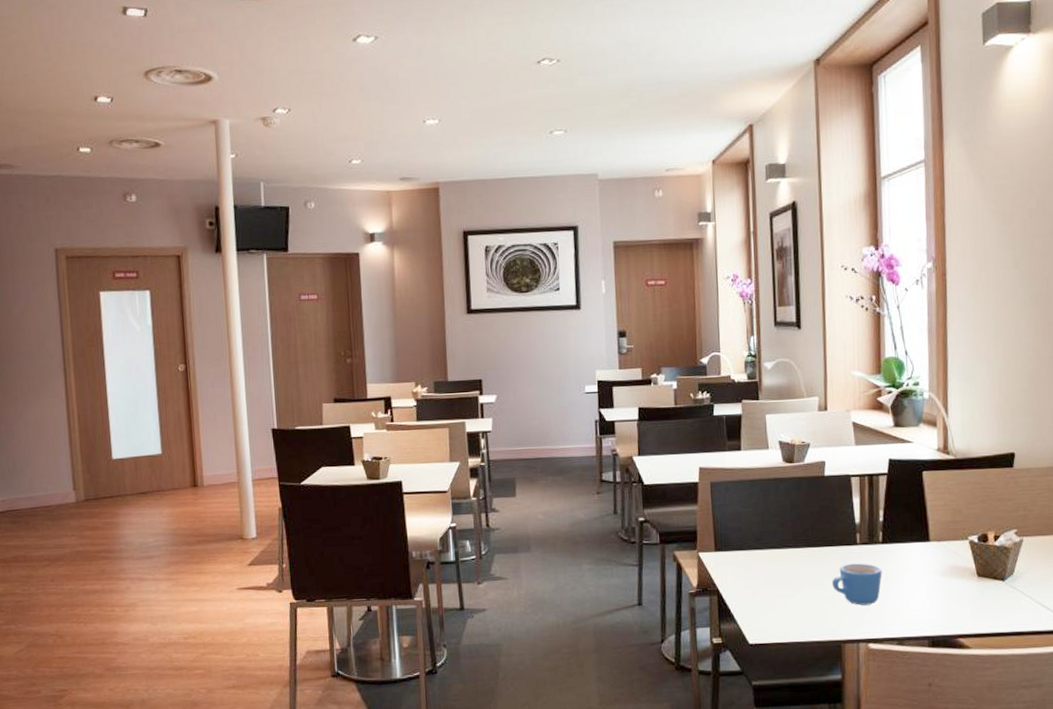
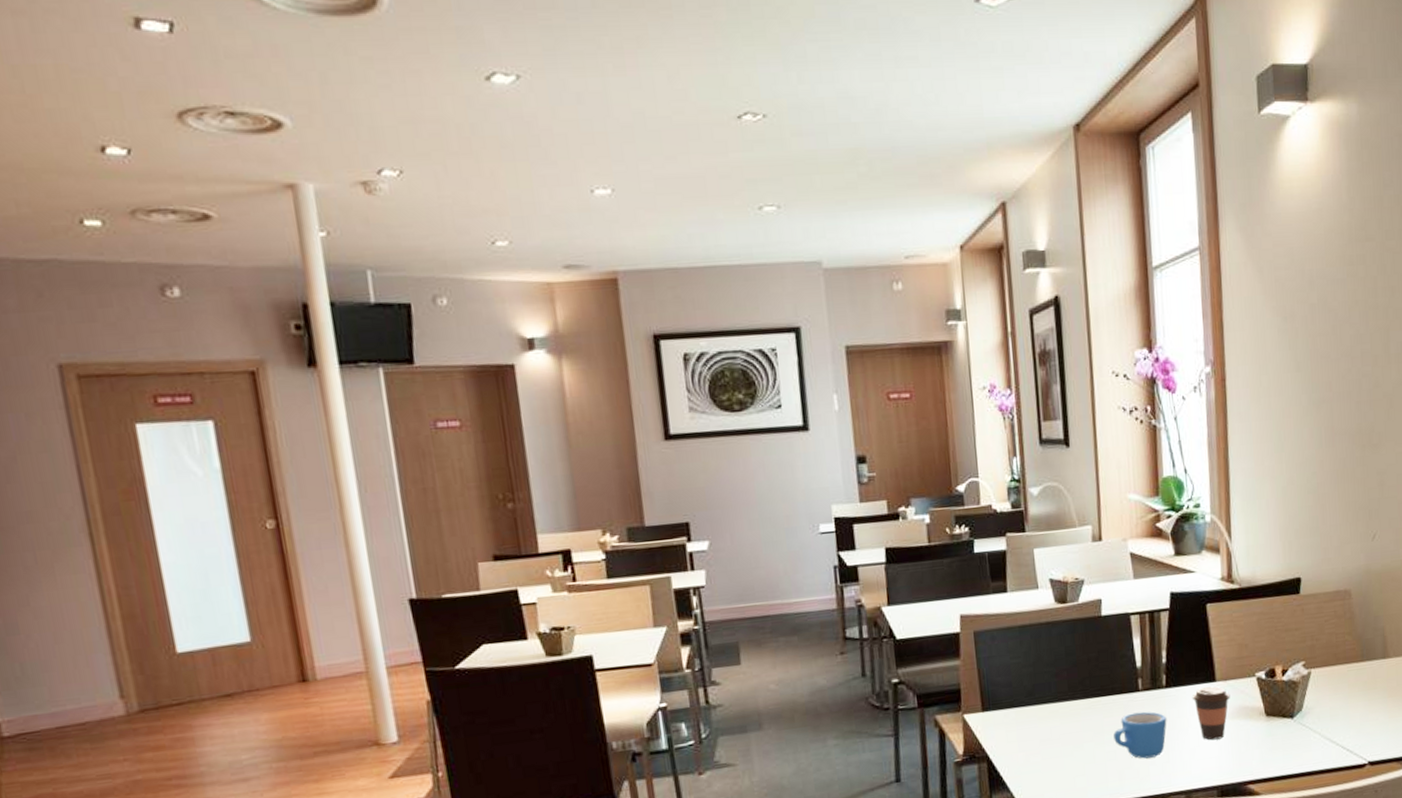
coffee cup: none [906,546,943,595] -> present [1192,686,1231,740]

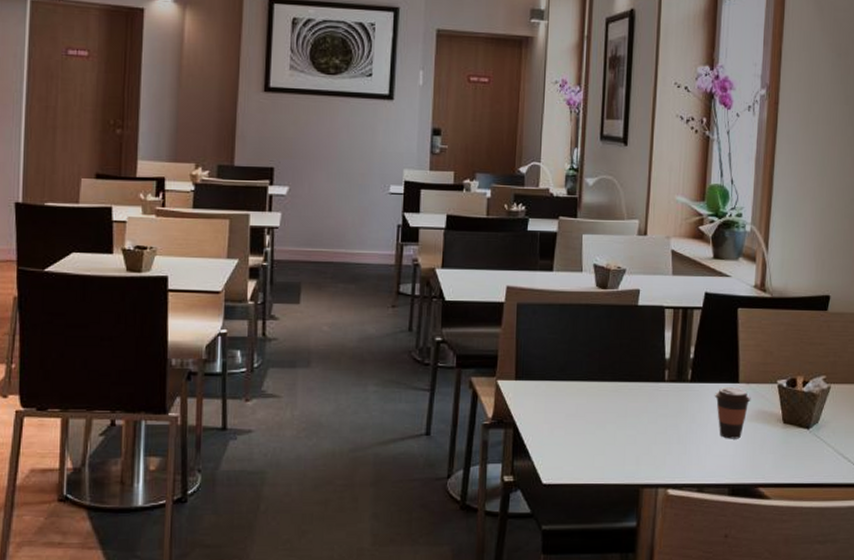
mug: present [1113,711,1167,759] -> none [636,402,688,447]

